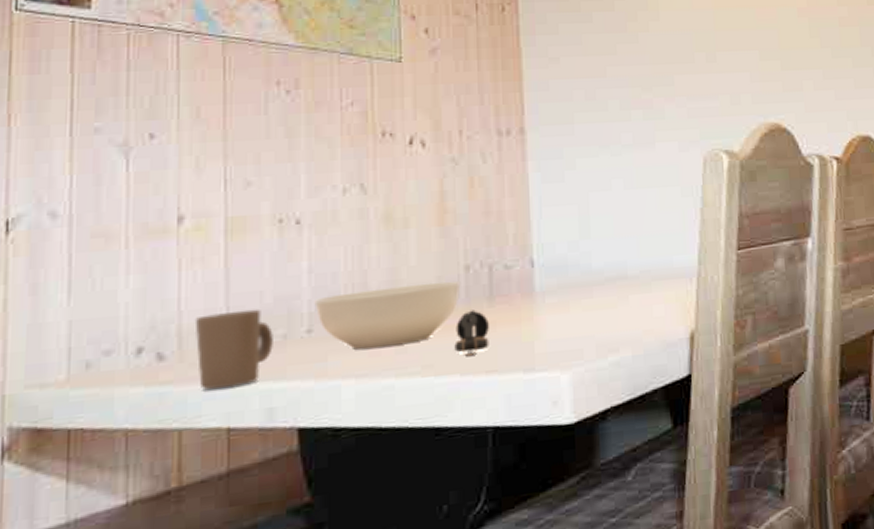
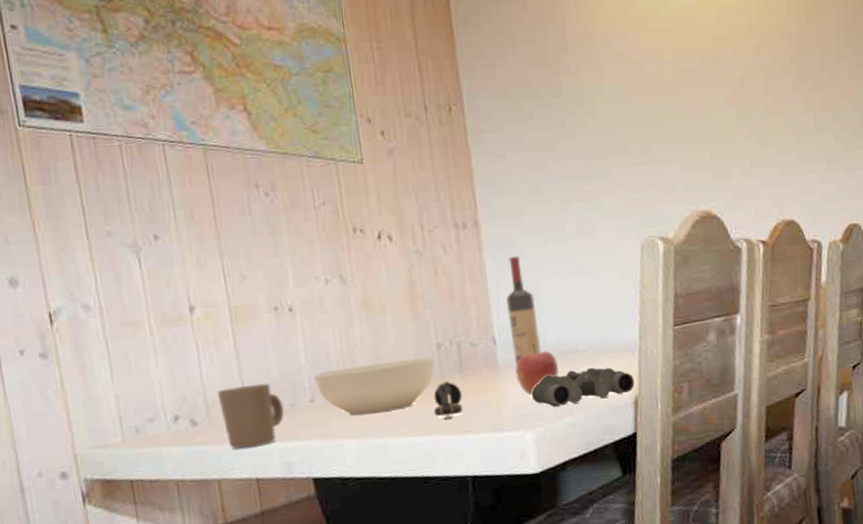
wine bottle: none [550,168,585,292] -> present [506,256,541,365]
apple: none [554,267,604,330] -> present [515,343,559,396]
binoculars: none [571,295,691,343] -> present [531,367,635,407]

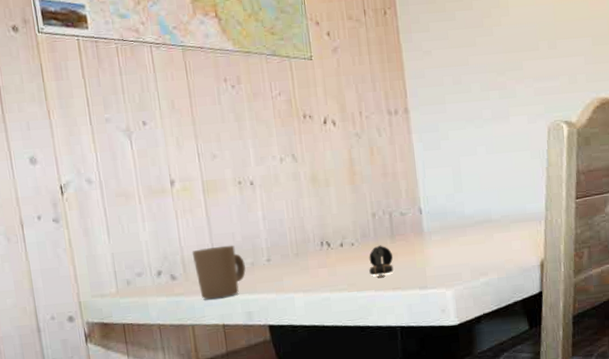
bowl: present [313,357,435,416] -> none [269,224,370,273]
wine bottle: present [506,256,541,365] -> none [431,138,460,232]
apple: present [515,343,559,396] -> none [438,213,475,259]
binoculars: present [531,367,635,407] -> none [451,234,541,268]

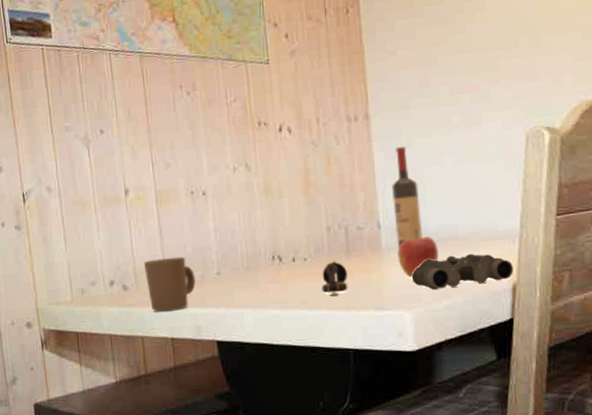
wine bottle: none [431,138,460,232] -> present [392,147,422,248]
apple: none [438,213,475,259] -> present [397,229,439,279]
binoculars: none [451,234,541,268] -> present [411,253,513,290]

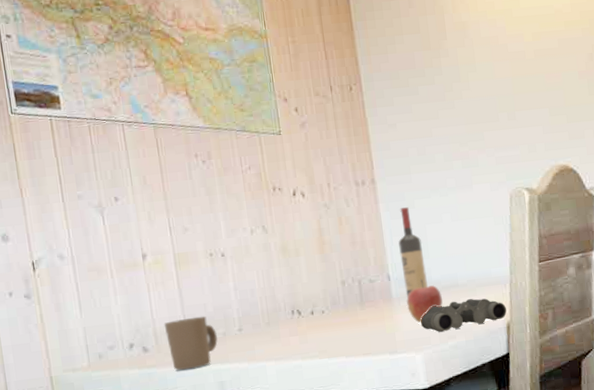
compass: present [322,261,348,297] -> none [339,312,364,345]

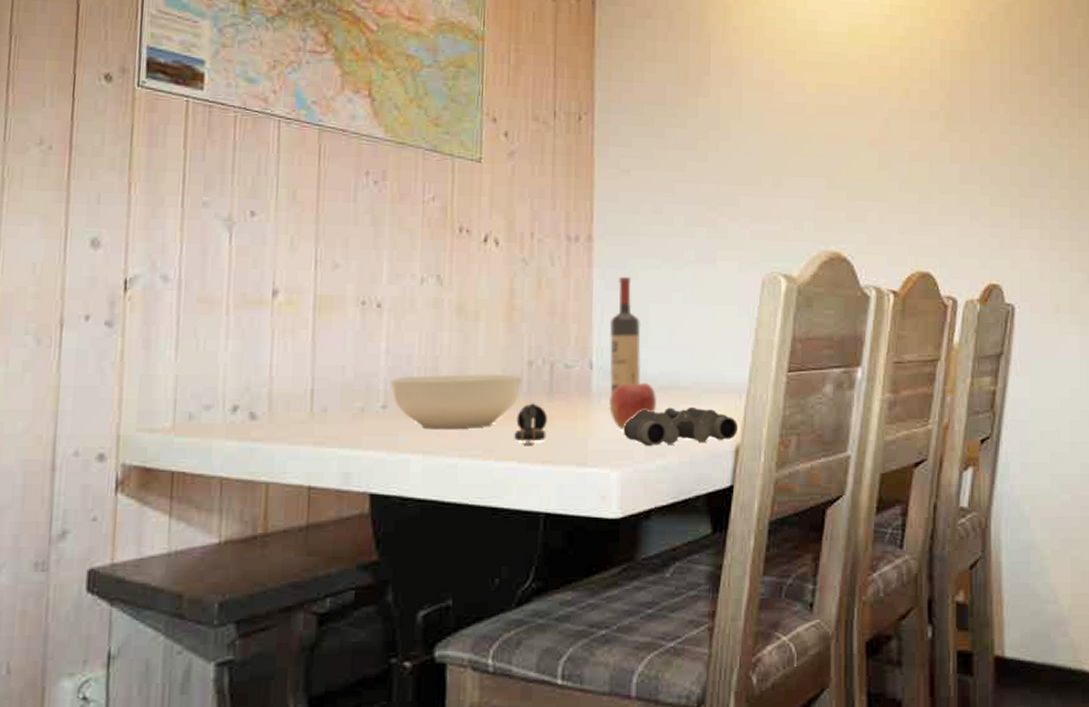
mug: present [164,315,218,370] -> none [283,381,352,451]
bowl: none [241,292,340,342] -> present [390,374,524,430]
compass: none [339,312,364,345] -> present [514,403,547,446]

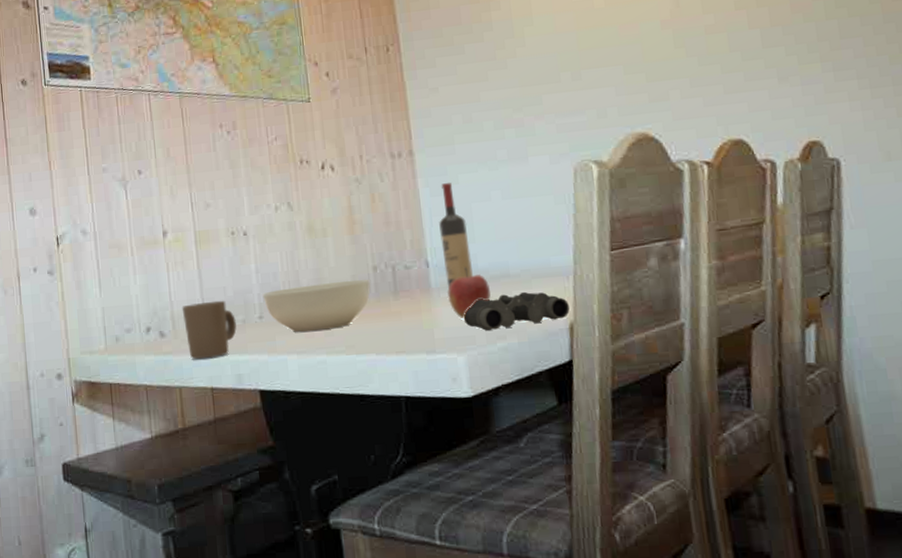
mug: none [283,381,352,451] -> present [181,300,237,359]
compass: present [514,403,547,446] -> none [369,302,397,340]

